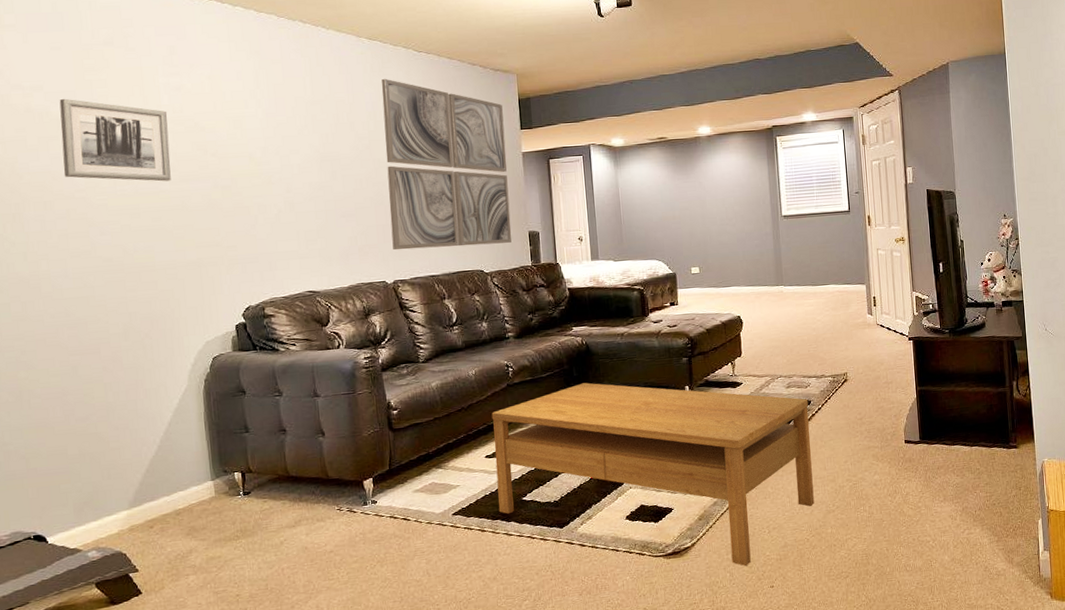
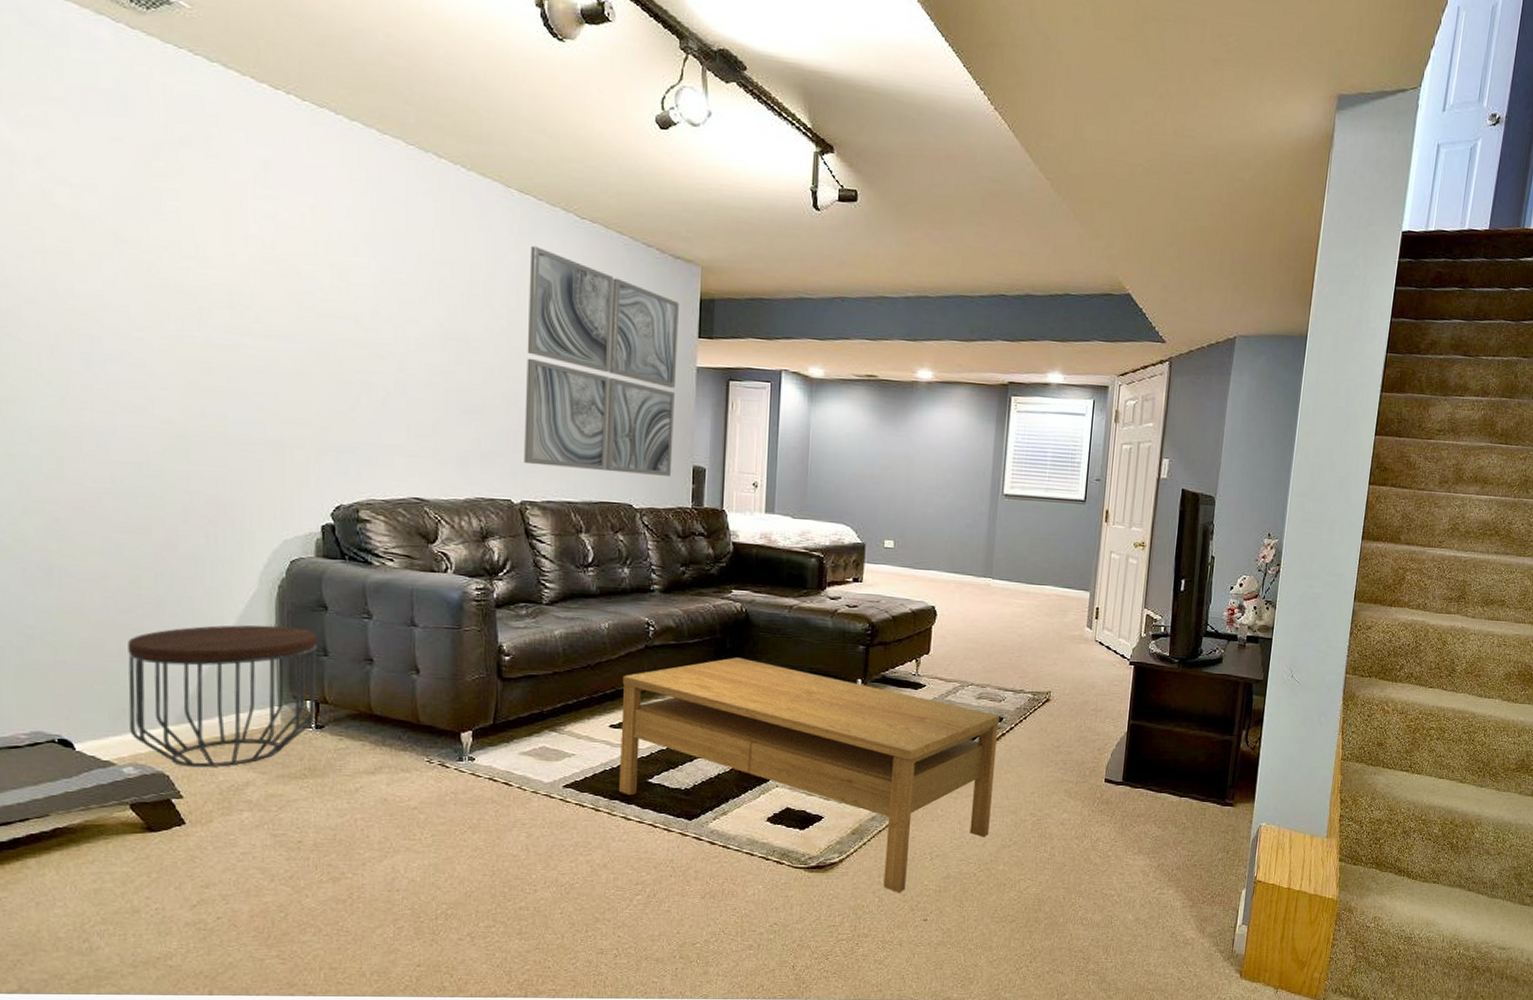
wall art: present [59,98,171,182] -> none [117,206,256,334]
side table: none [86,412,242,544] -> present [128,625,318,768]

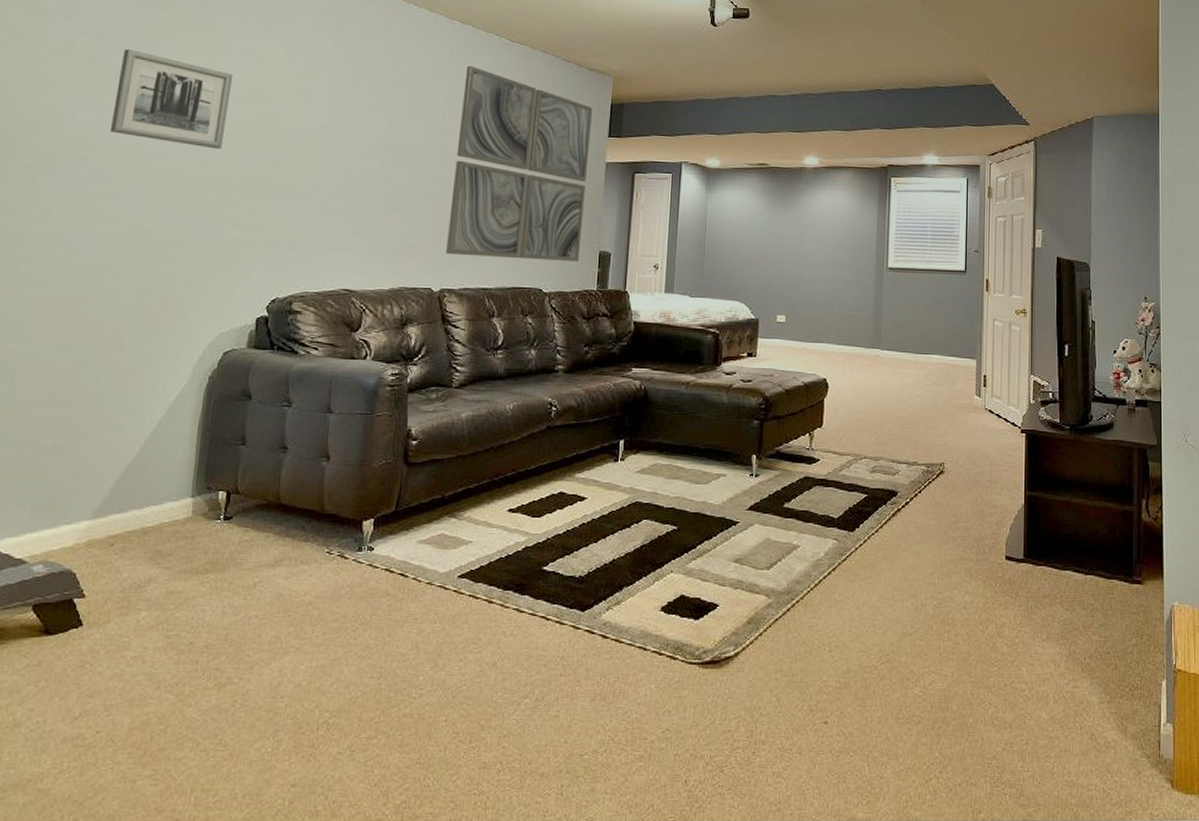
wall art: none [117,206,256,334] -> present [109,48,234,149]
side table: present [128,625,318,768] -> none [47,415,239,564]
coffee table: present [618,657,1001,894] -> none [512,435,895,692]

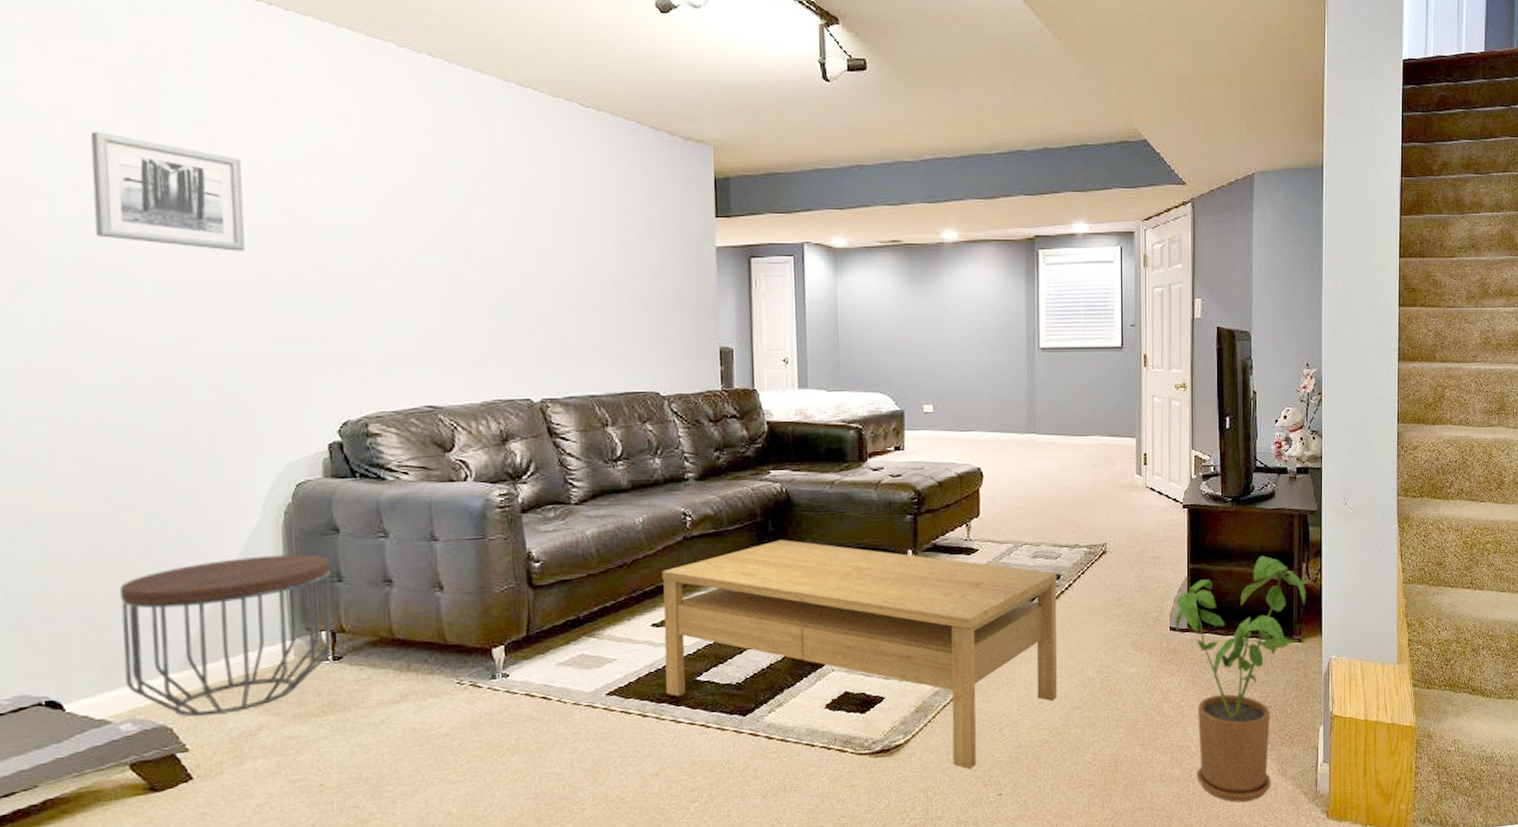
side table: none [47,415,239,564] -> present [120,554,332,717]
wall art: present [446,65,592,261] -> none [534,138,698,361]
coffee table: none [512,435,895,692] -> present [661,539,1058,770]
house plant: none [1011,488,1148,758] -> present [1175,555,1308,802]

